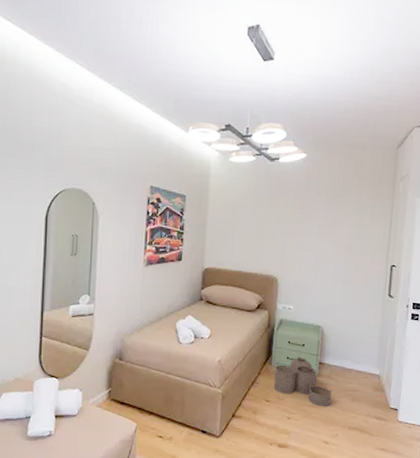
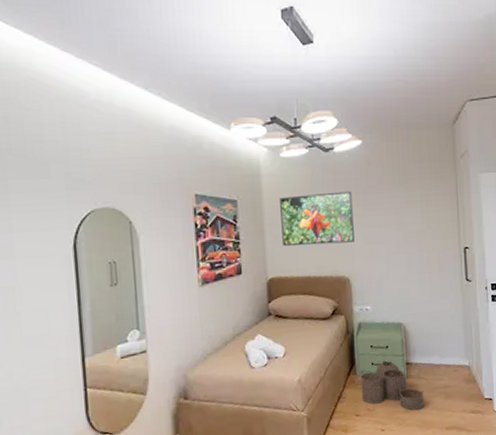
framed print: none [221,198,291,246] -> present [280,191,354,246]

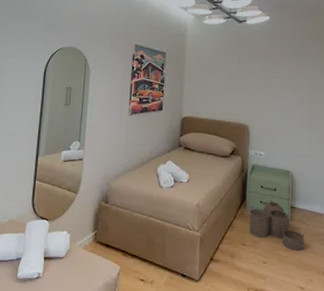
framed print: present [280,191,354,246] -> none [197,54,258,97]

